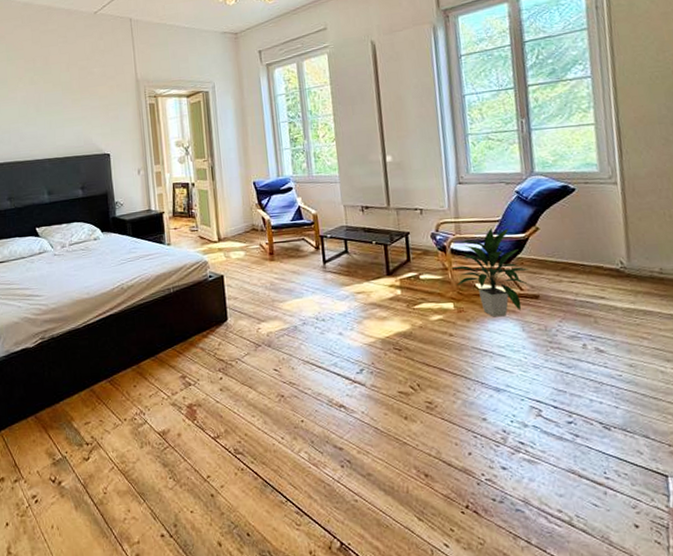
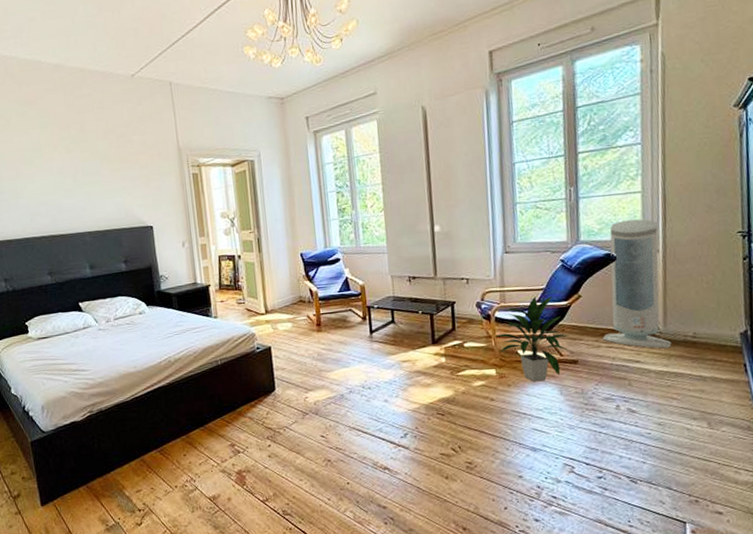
air purifier: none [564,151,638,284] -> present [603,219,672,348]

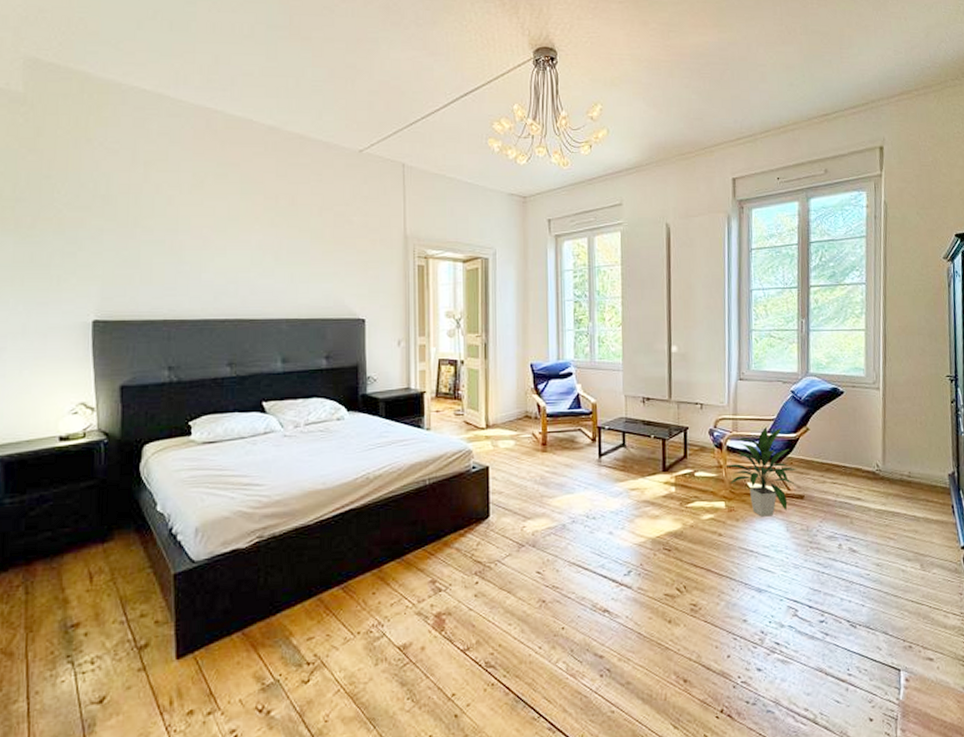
air purifier: present [603,219,672,348] -> none [828,356,890,487]

